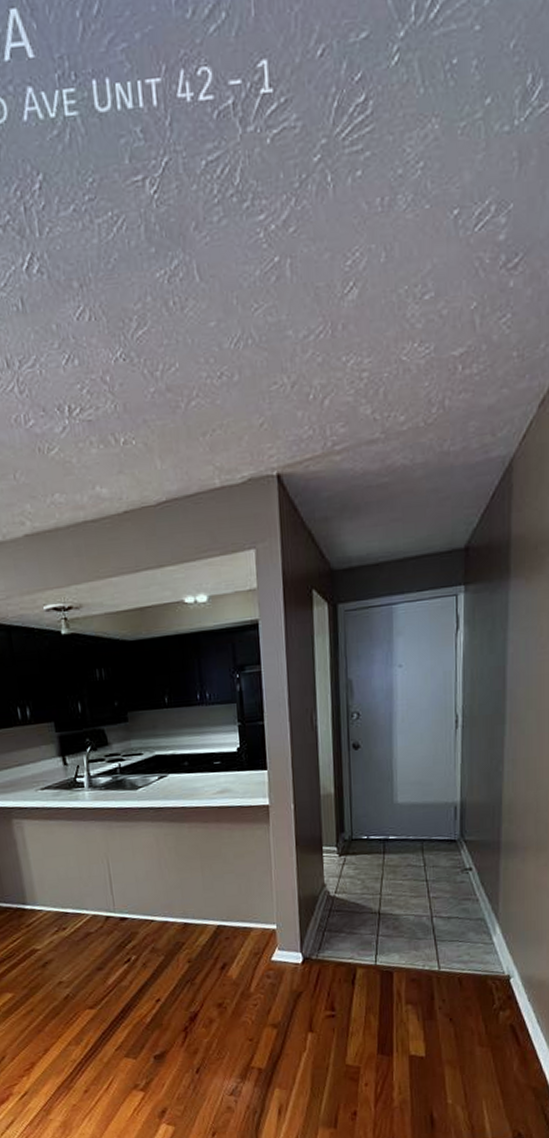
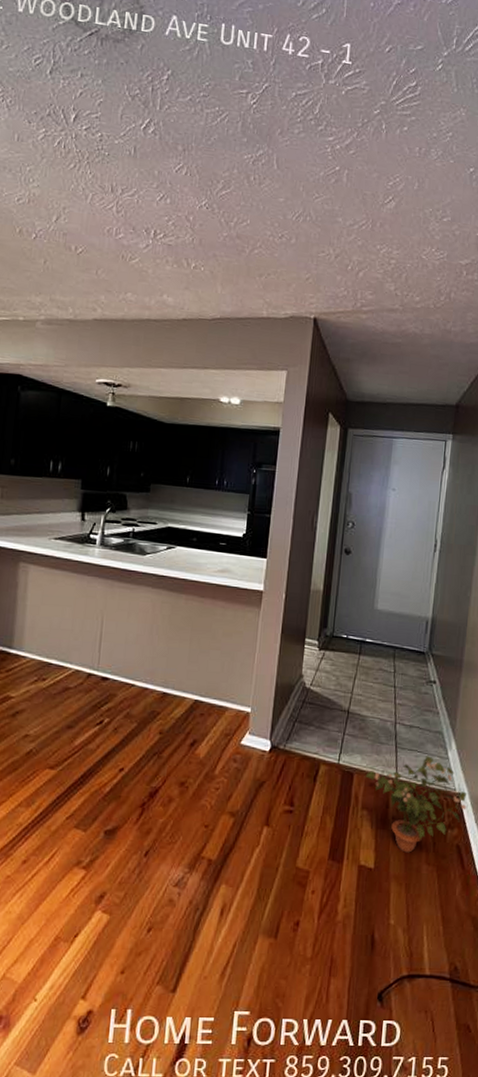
potted plant: none [405,944,518,1039] -> present [365,756,467,853]

